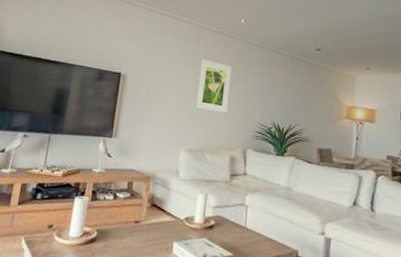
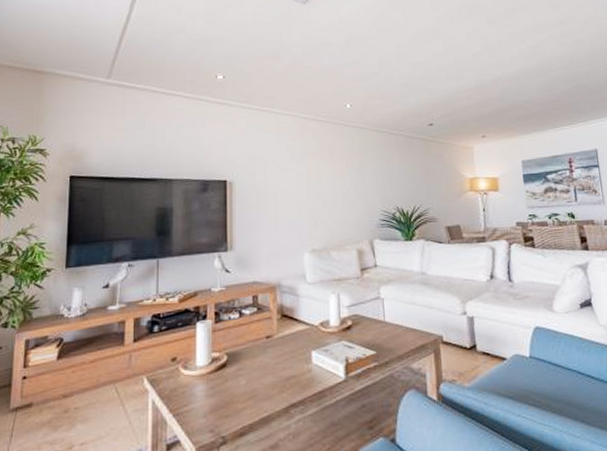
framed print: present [195,59,232,113] -> none [311,152,347,206]

